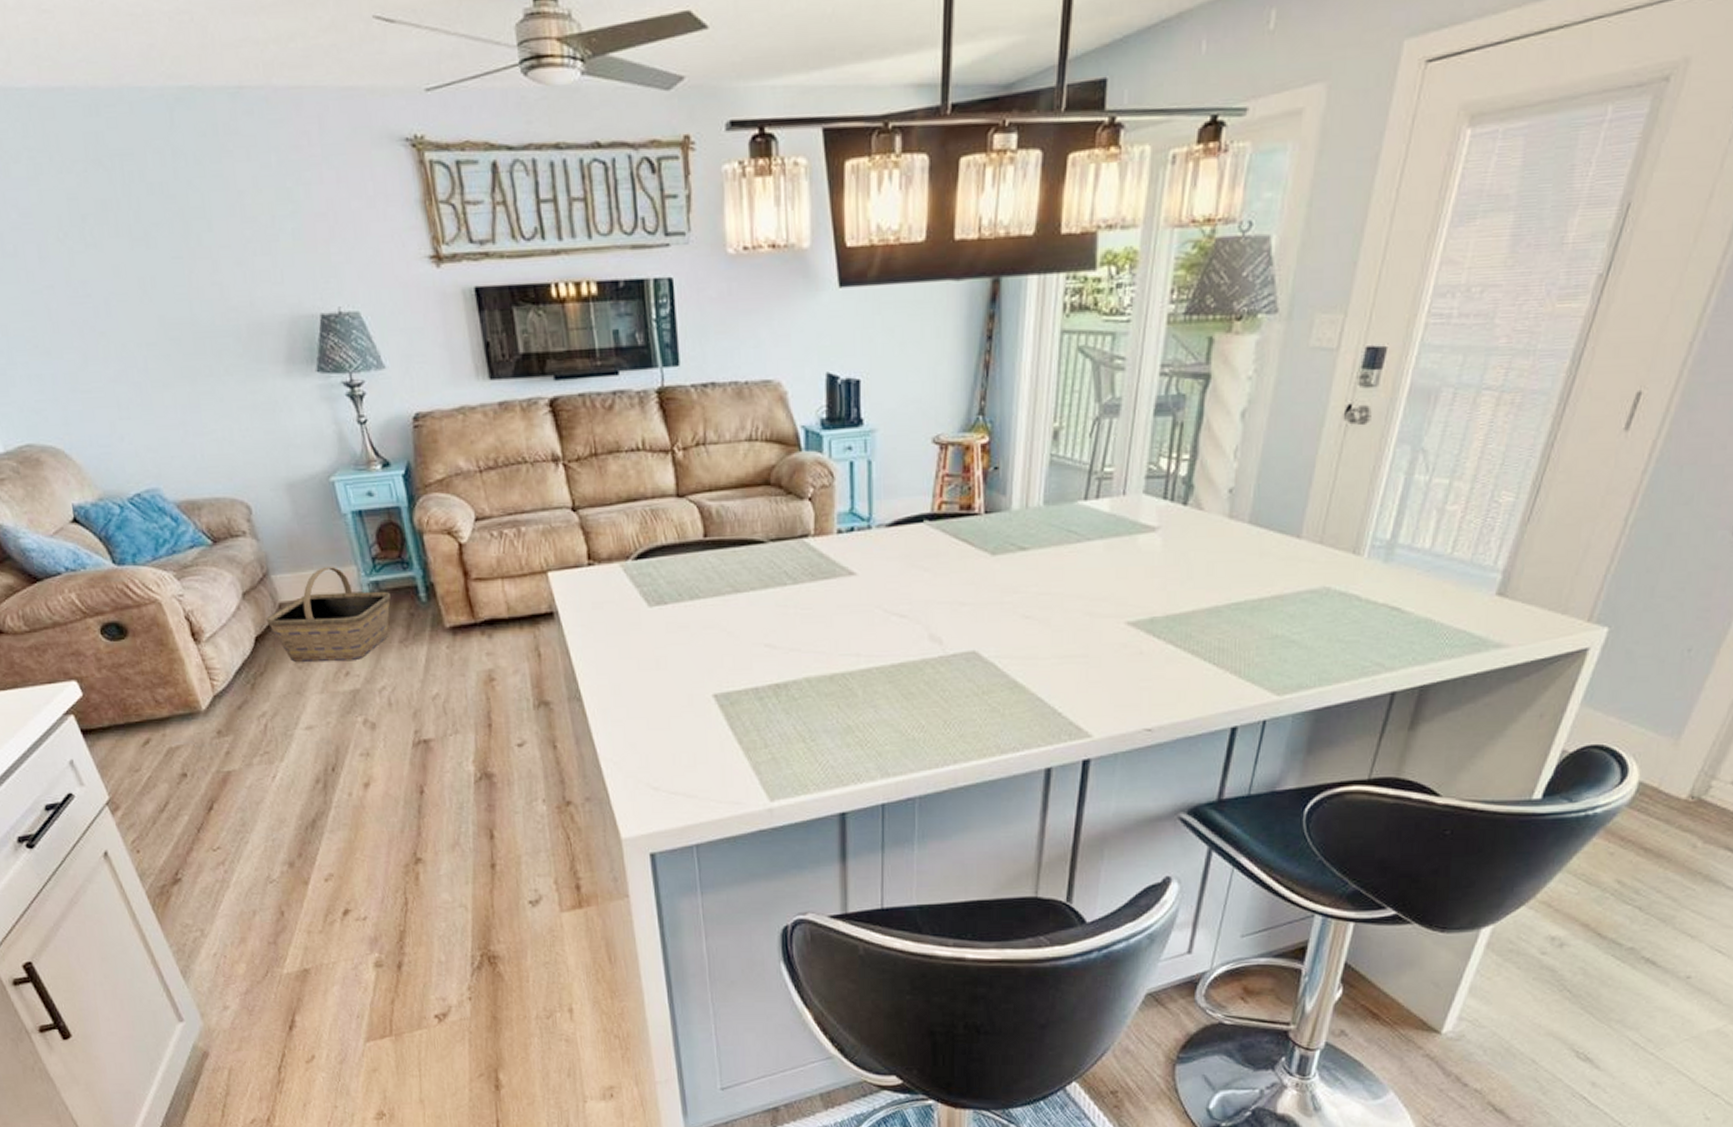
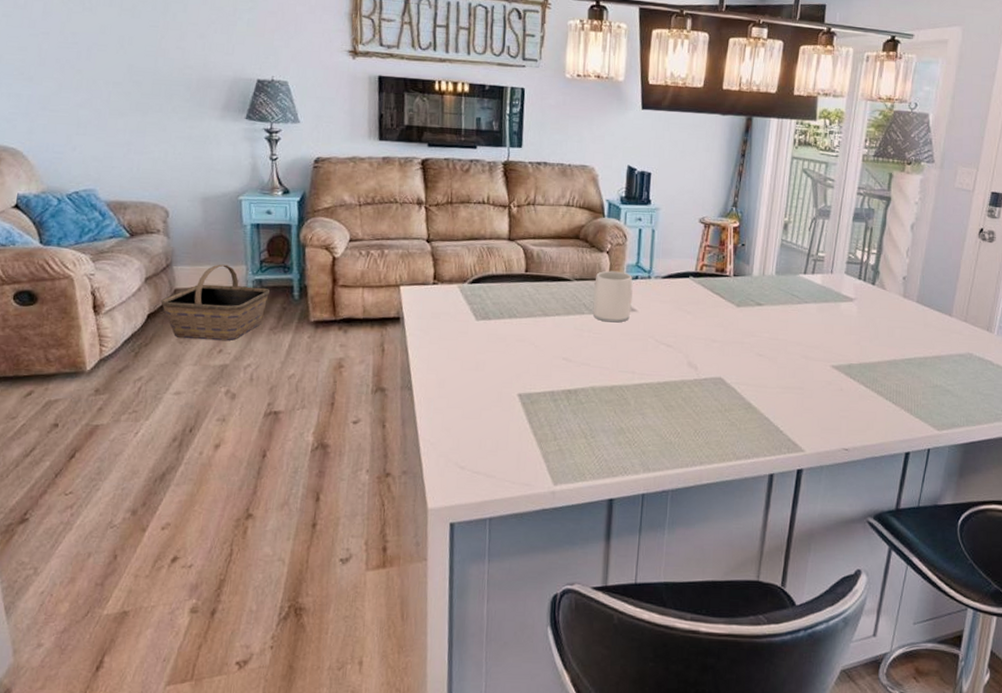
mug: none [796,523,849,593] -> present [593,270,633,323]

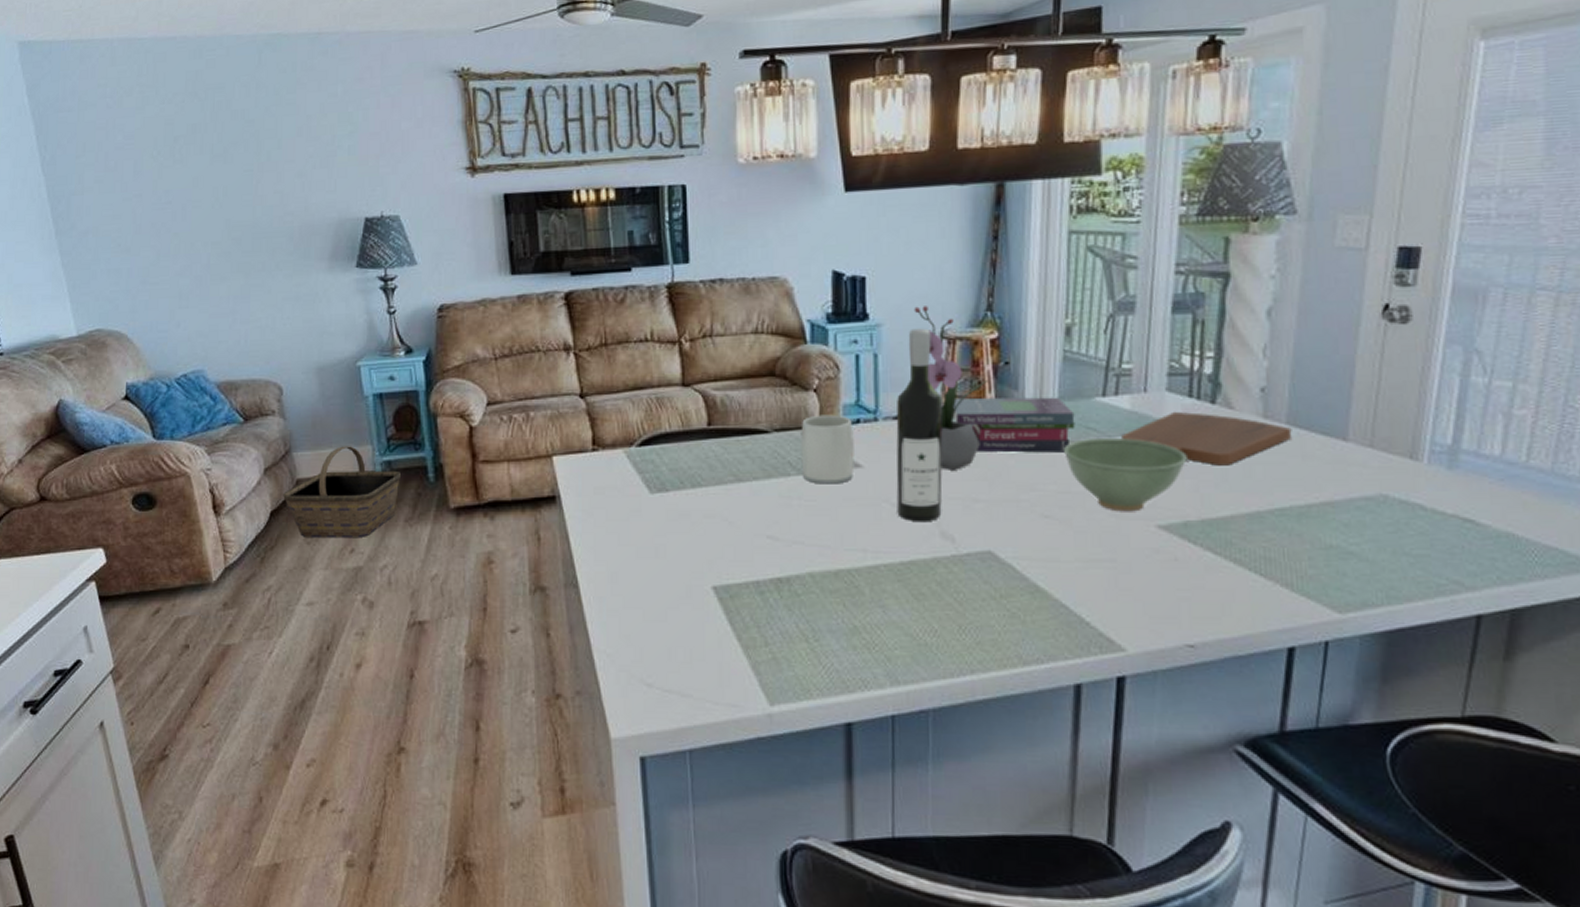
bottle: none [659,214,698,354] -> present [896,328,943,521]
flower arrangement: none [683,198,729,318] -> present [913,306,988,470]
books: none [704,267,785,311] -> present [953,397,1075,453]
bowl: none [776,302,854,355] -> present [1064,437,1187,512]
cutting board: none [814,288,920,328] -> present [1121,411,1292,466]

